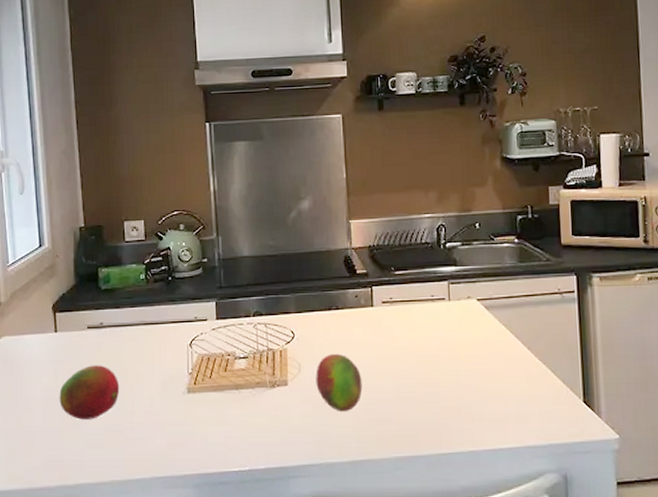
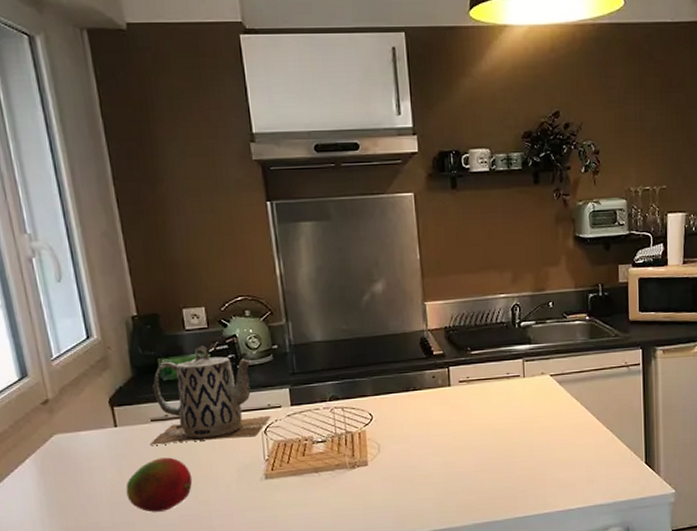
teapot: none [84,257,197,352] -> present [149,345,271,445]
fruit: present [316,354,363,412] -> none [395,433,442,487]

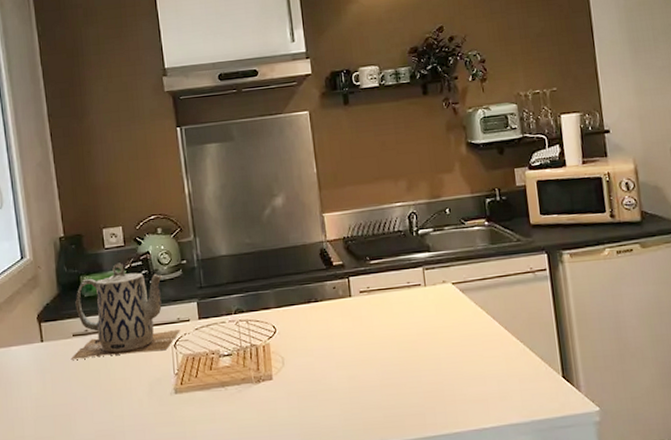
fruit: present [125,457,193,512] -> none [48,371,108,427]

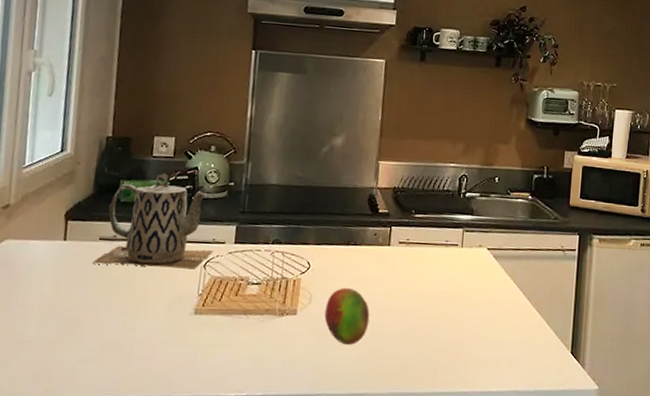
fruit: none [299,345,346,403] -> present [324,288,370,346]

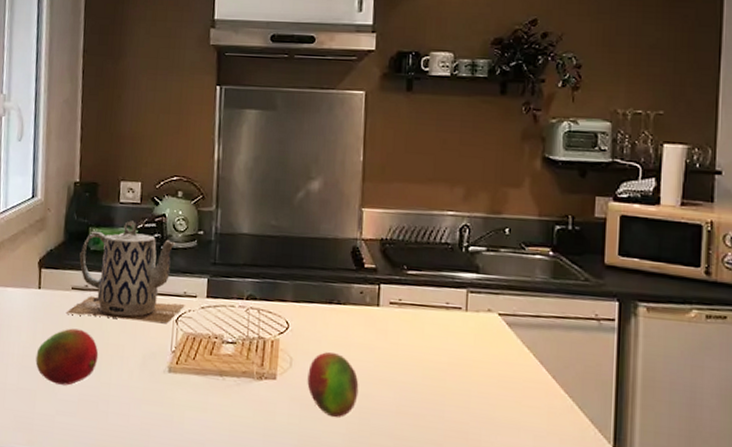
fruit: none [57,277,125,333] -> present [35,328,99,386]

